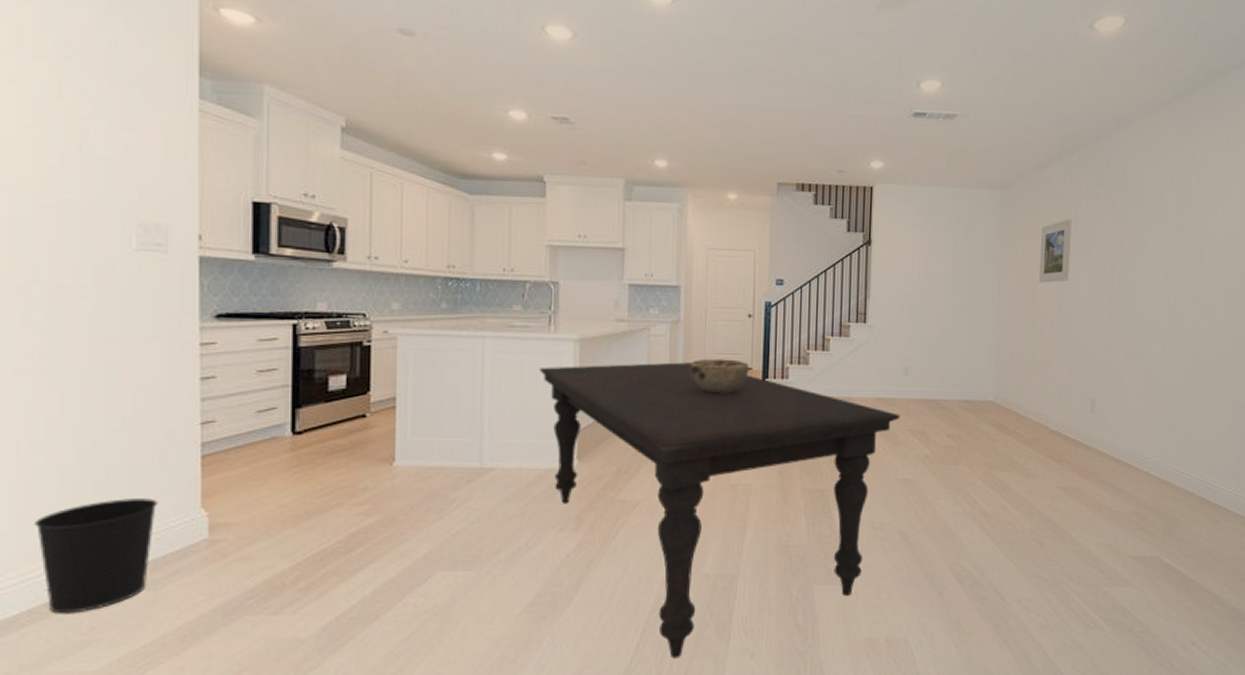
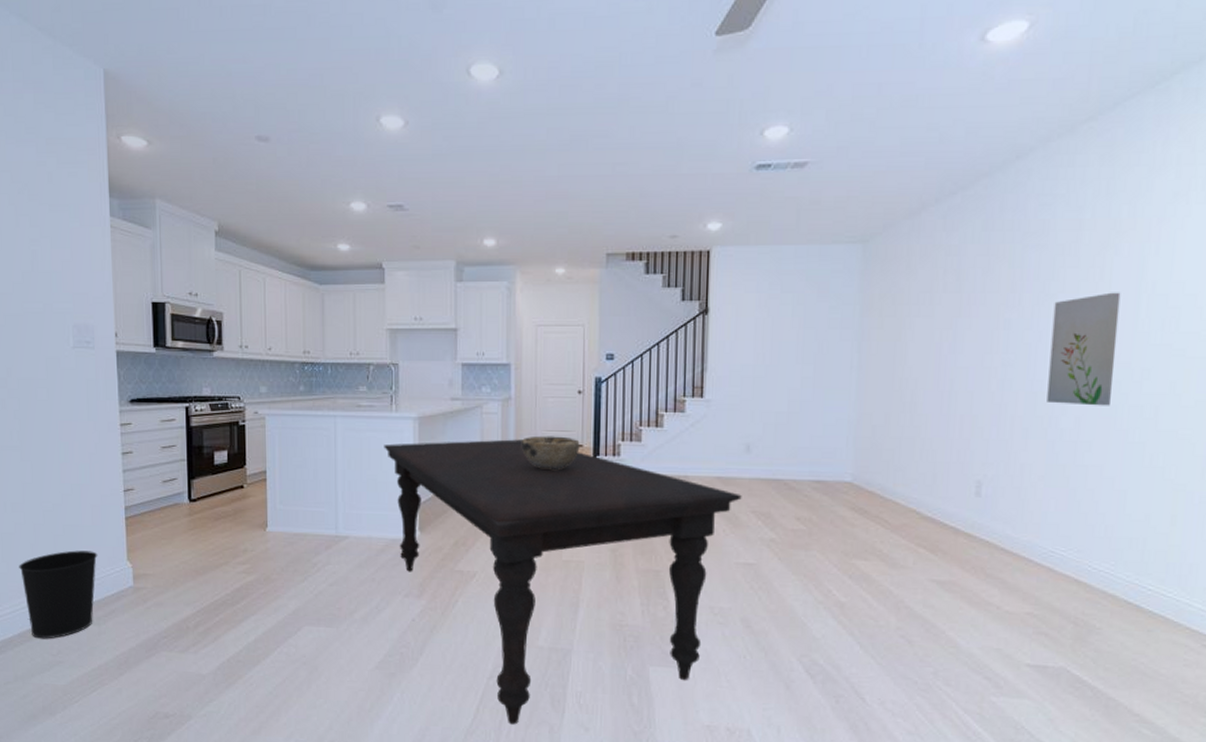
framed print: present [1038,219,1072,283] -> none [909,272,953,348]
wall art: none [1142,242,1192,336] -> present [1047,292,1121,406]

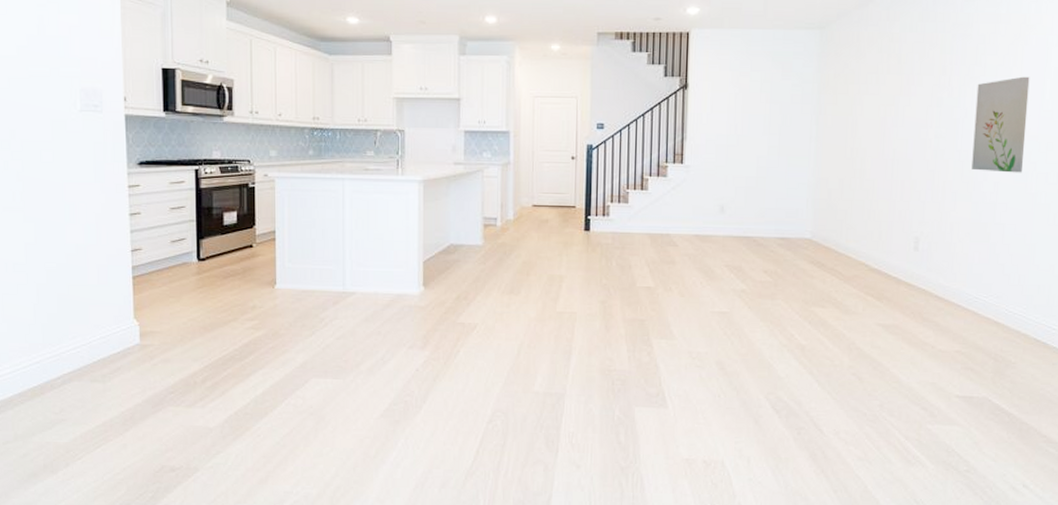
wastebasket: present [19,550,98,639] -> none [20,309,104,398]
dining table: present [384,439,742,725] -> none [390,201,717,465]
decorative bowl: present [521,435,580,470] -> none [519,197,573,229]

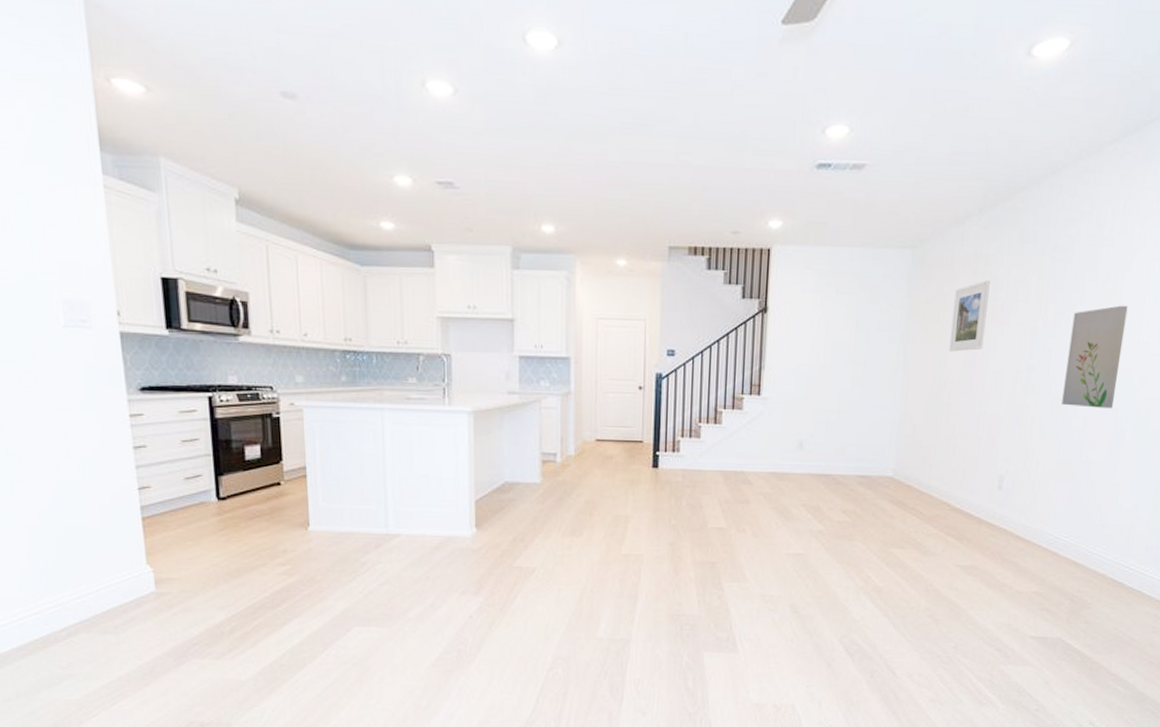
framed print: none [859,56,895,122] -> present [948,280,990,352]

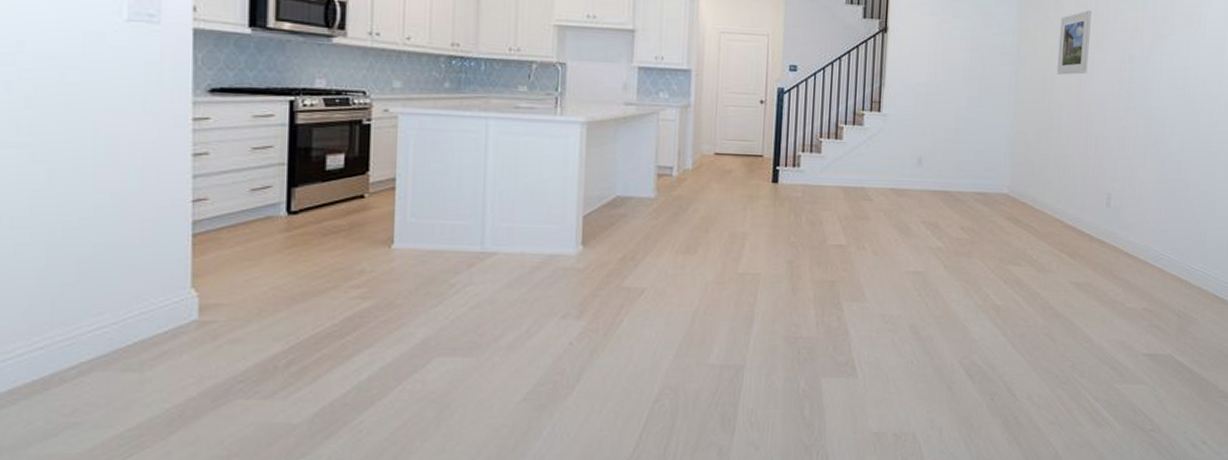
wall art: present [1062,305,1128,409] -> none [1160,37,1212,131]

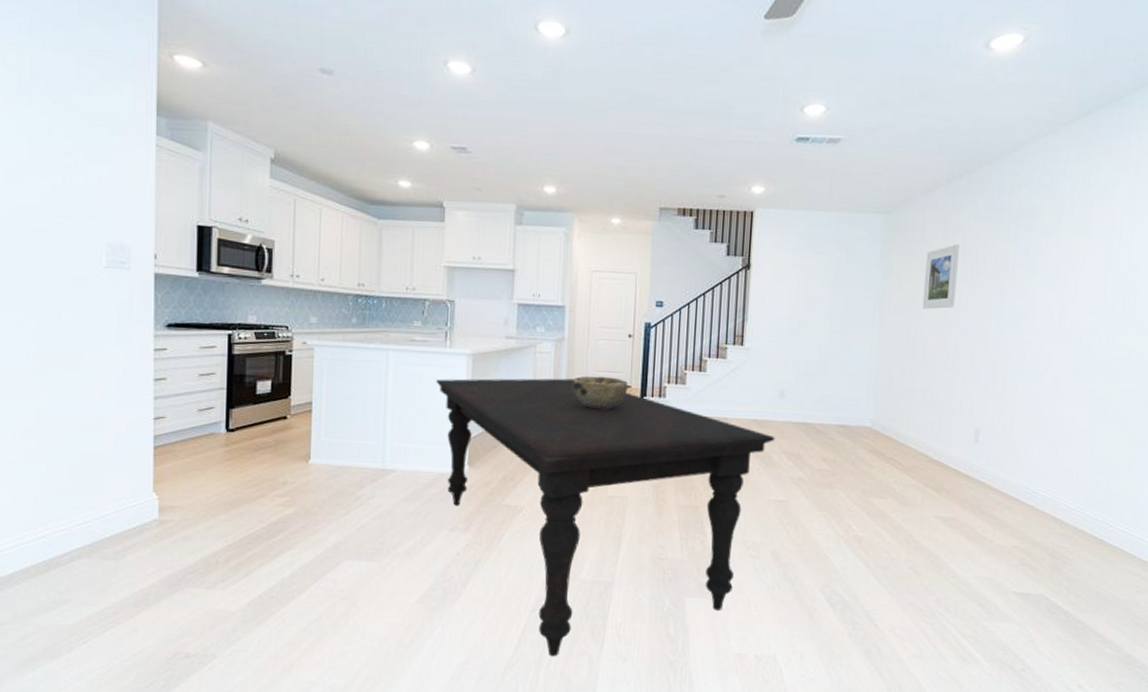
dining table: none [544,147,913,450] -> present [436,378,775,657]
decorative bowl: none [699,145,760,180] -> present [572,376,628,409]

